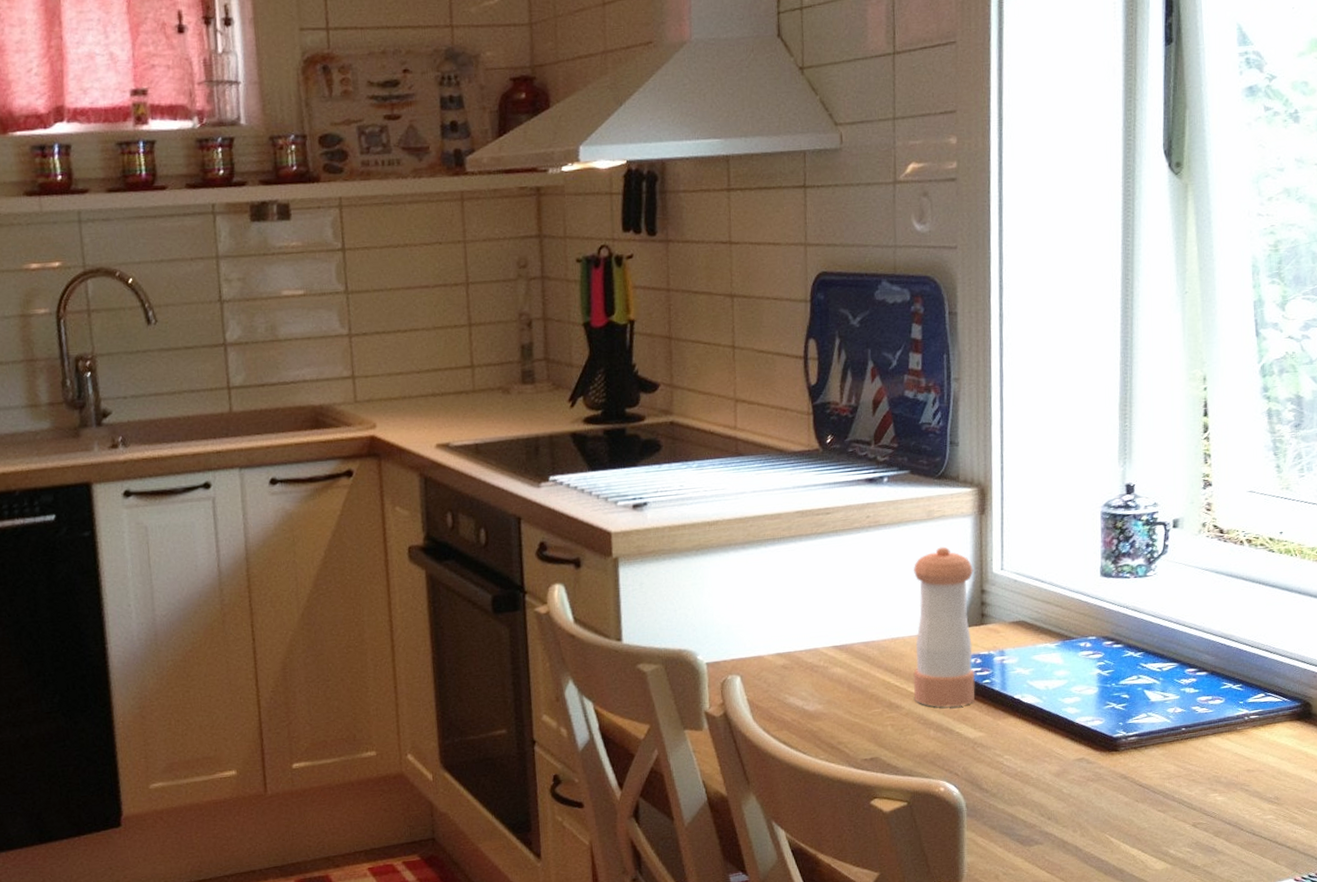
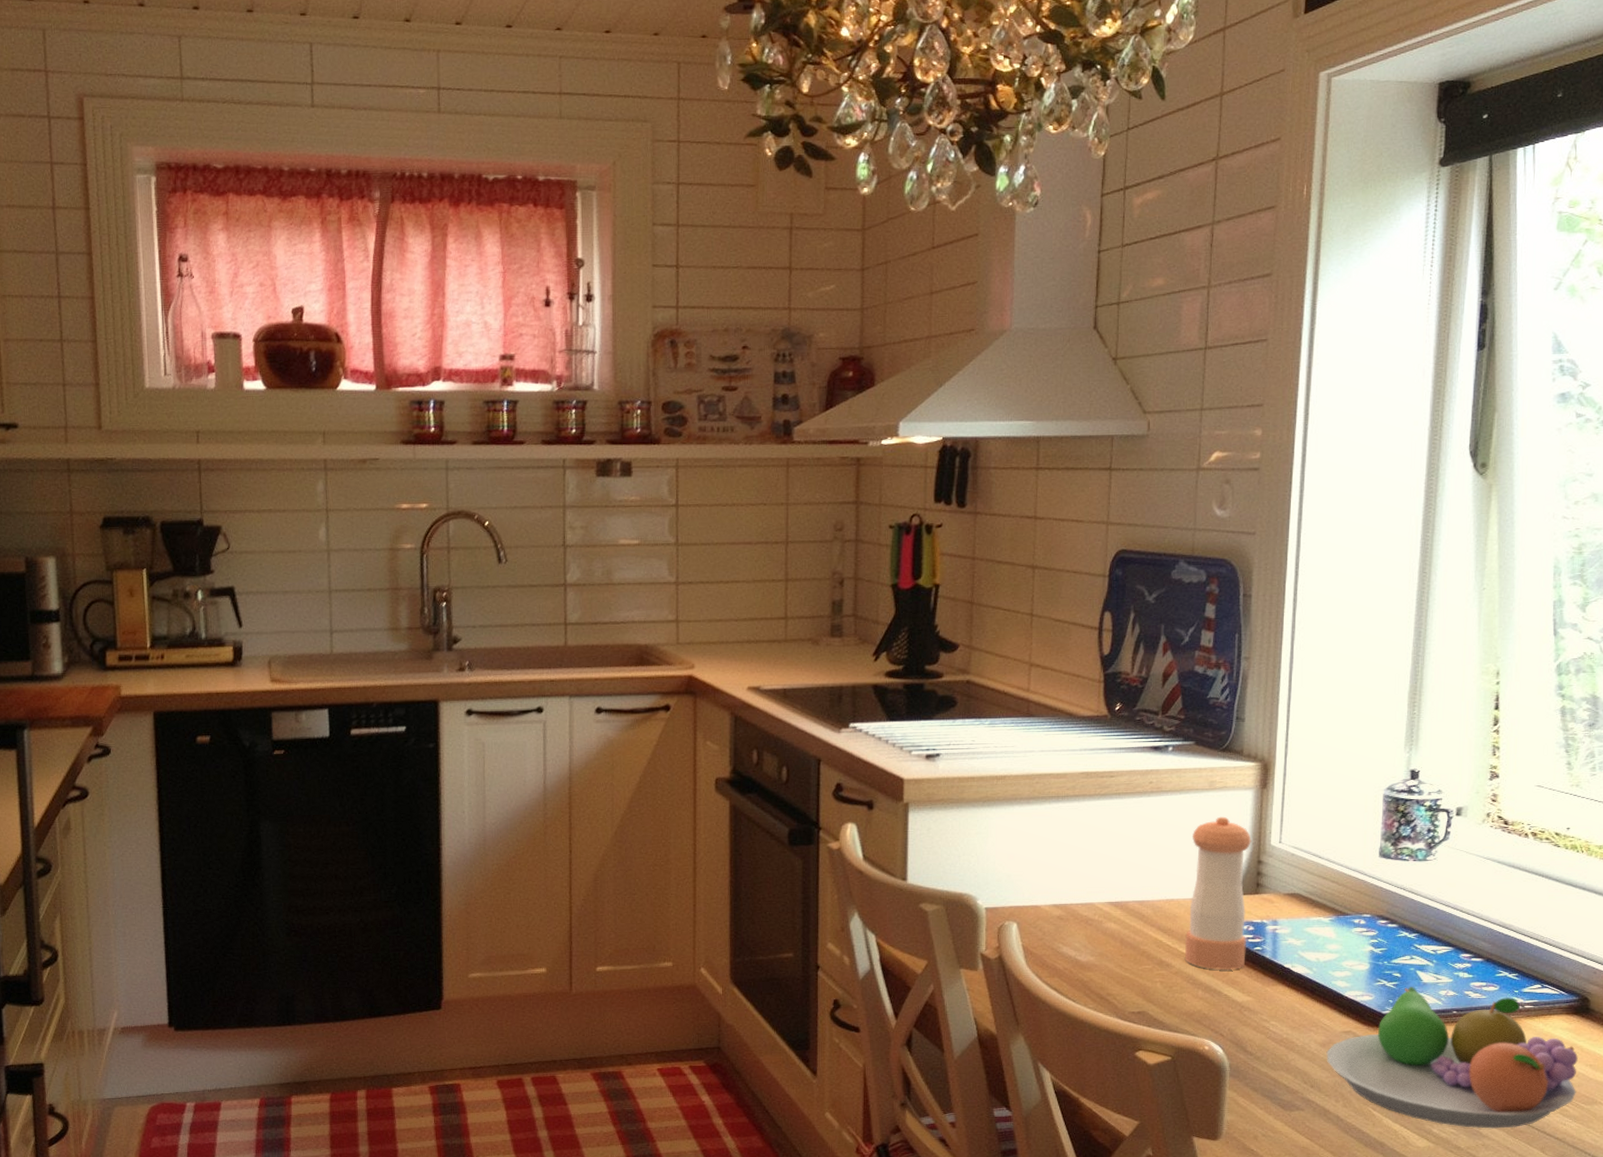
fruit bowl: none [1061,707,1304,845] -> present [1326,987,1578,1129]

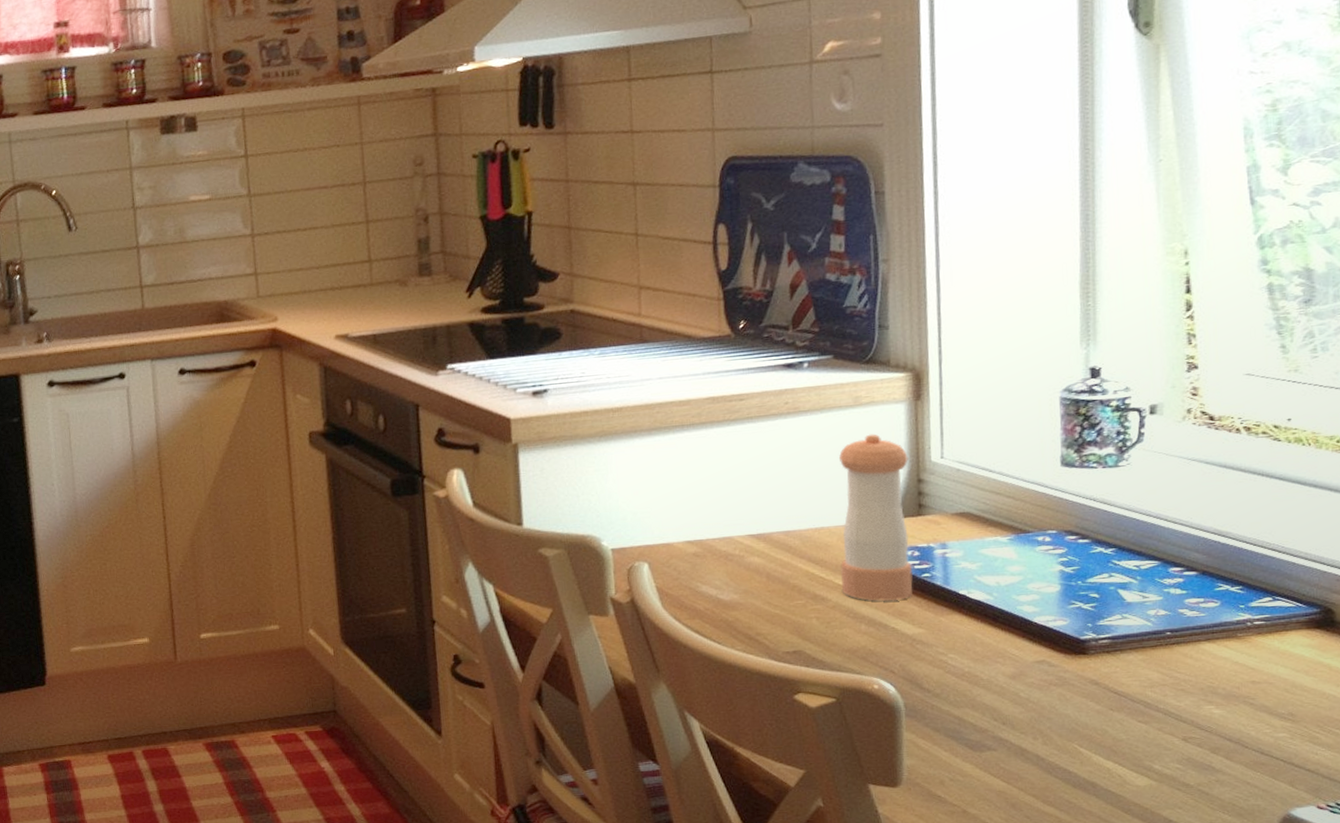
fruit bowl: present [1326,987,1578,1129] -> none [1017,607,1328,763]

